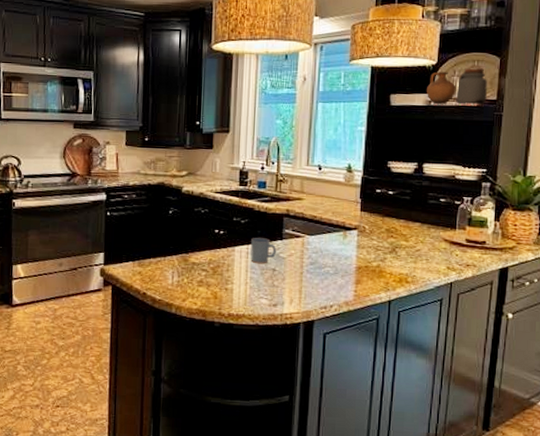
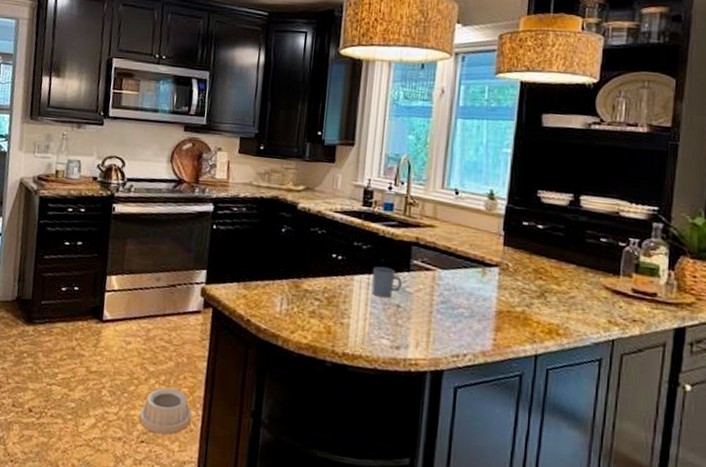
pet bowl: none [53,358,100,398] -> present [139,387,192,435]
ceramic jug: present [427,71,456,105] -> none [586,91,622,130]
jar: present [456,68,487,105] -> none [621,89,660,132]

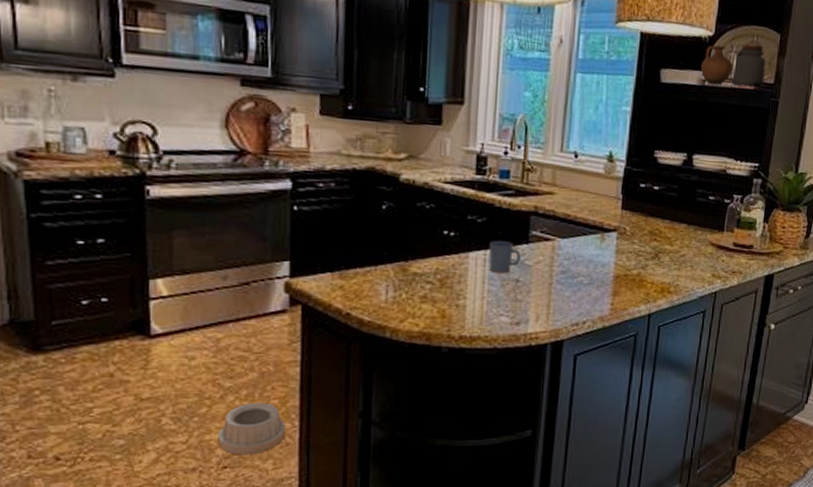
ceramic jug: none [586,91,622,130] -> present [701,45,733,86]
jar: none [621,89,660,132] -> present [732,43,766,89]

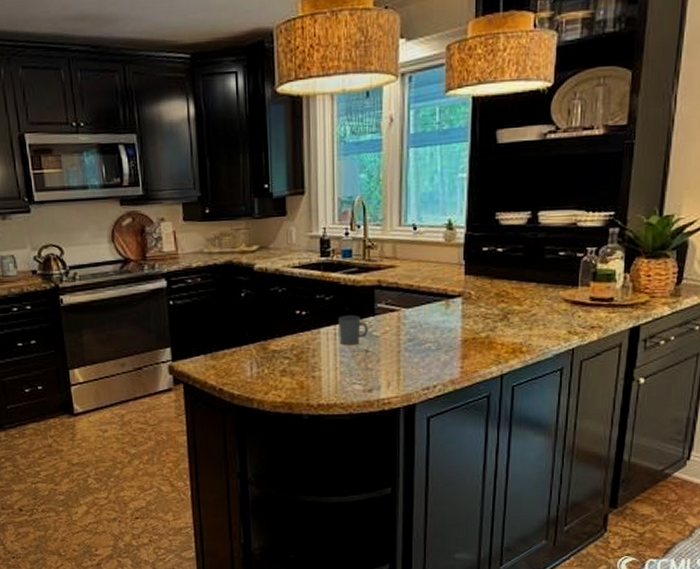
pet bowl: present [218,402,286,455] -> none [129,465,180,509]
ceramic jug: present [701,45,733,86] -> none [541,95,577,138]
jar: present [732,43,766,89] -> none [577,86,616,135]

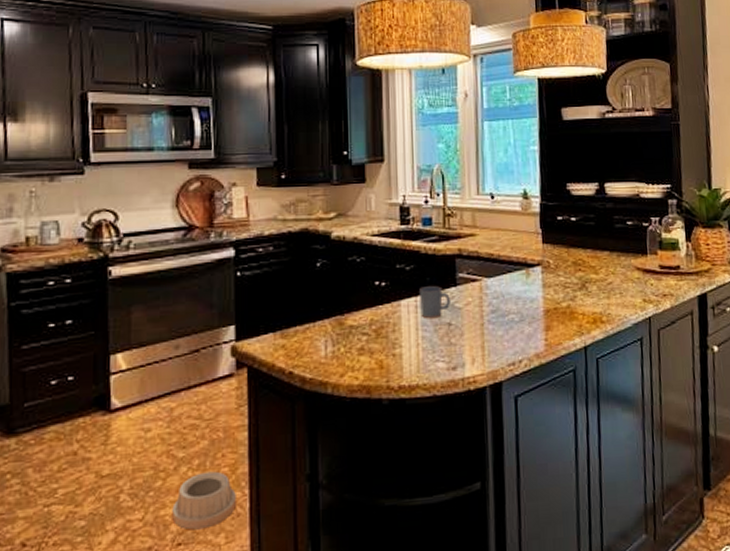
pet bowl: none [129,465,180,509] -> present [172,471,236,530]

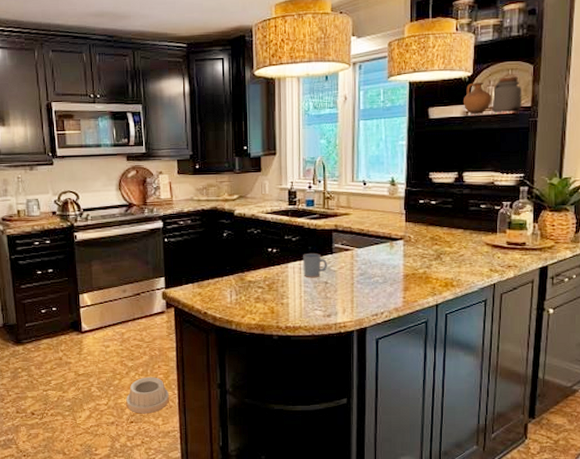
ceramic jug: none [599,80,630,117] -> present [464,82,492,115]
jar: none [630,75,662,115] -> present [492,76,521,113]

